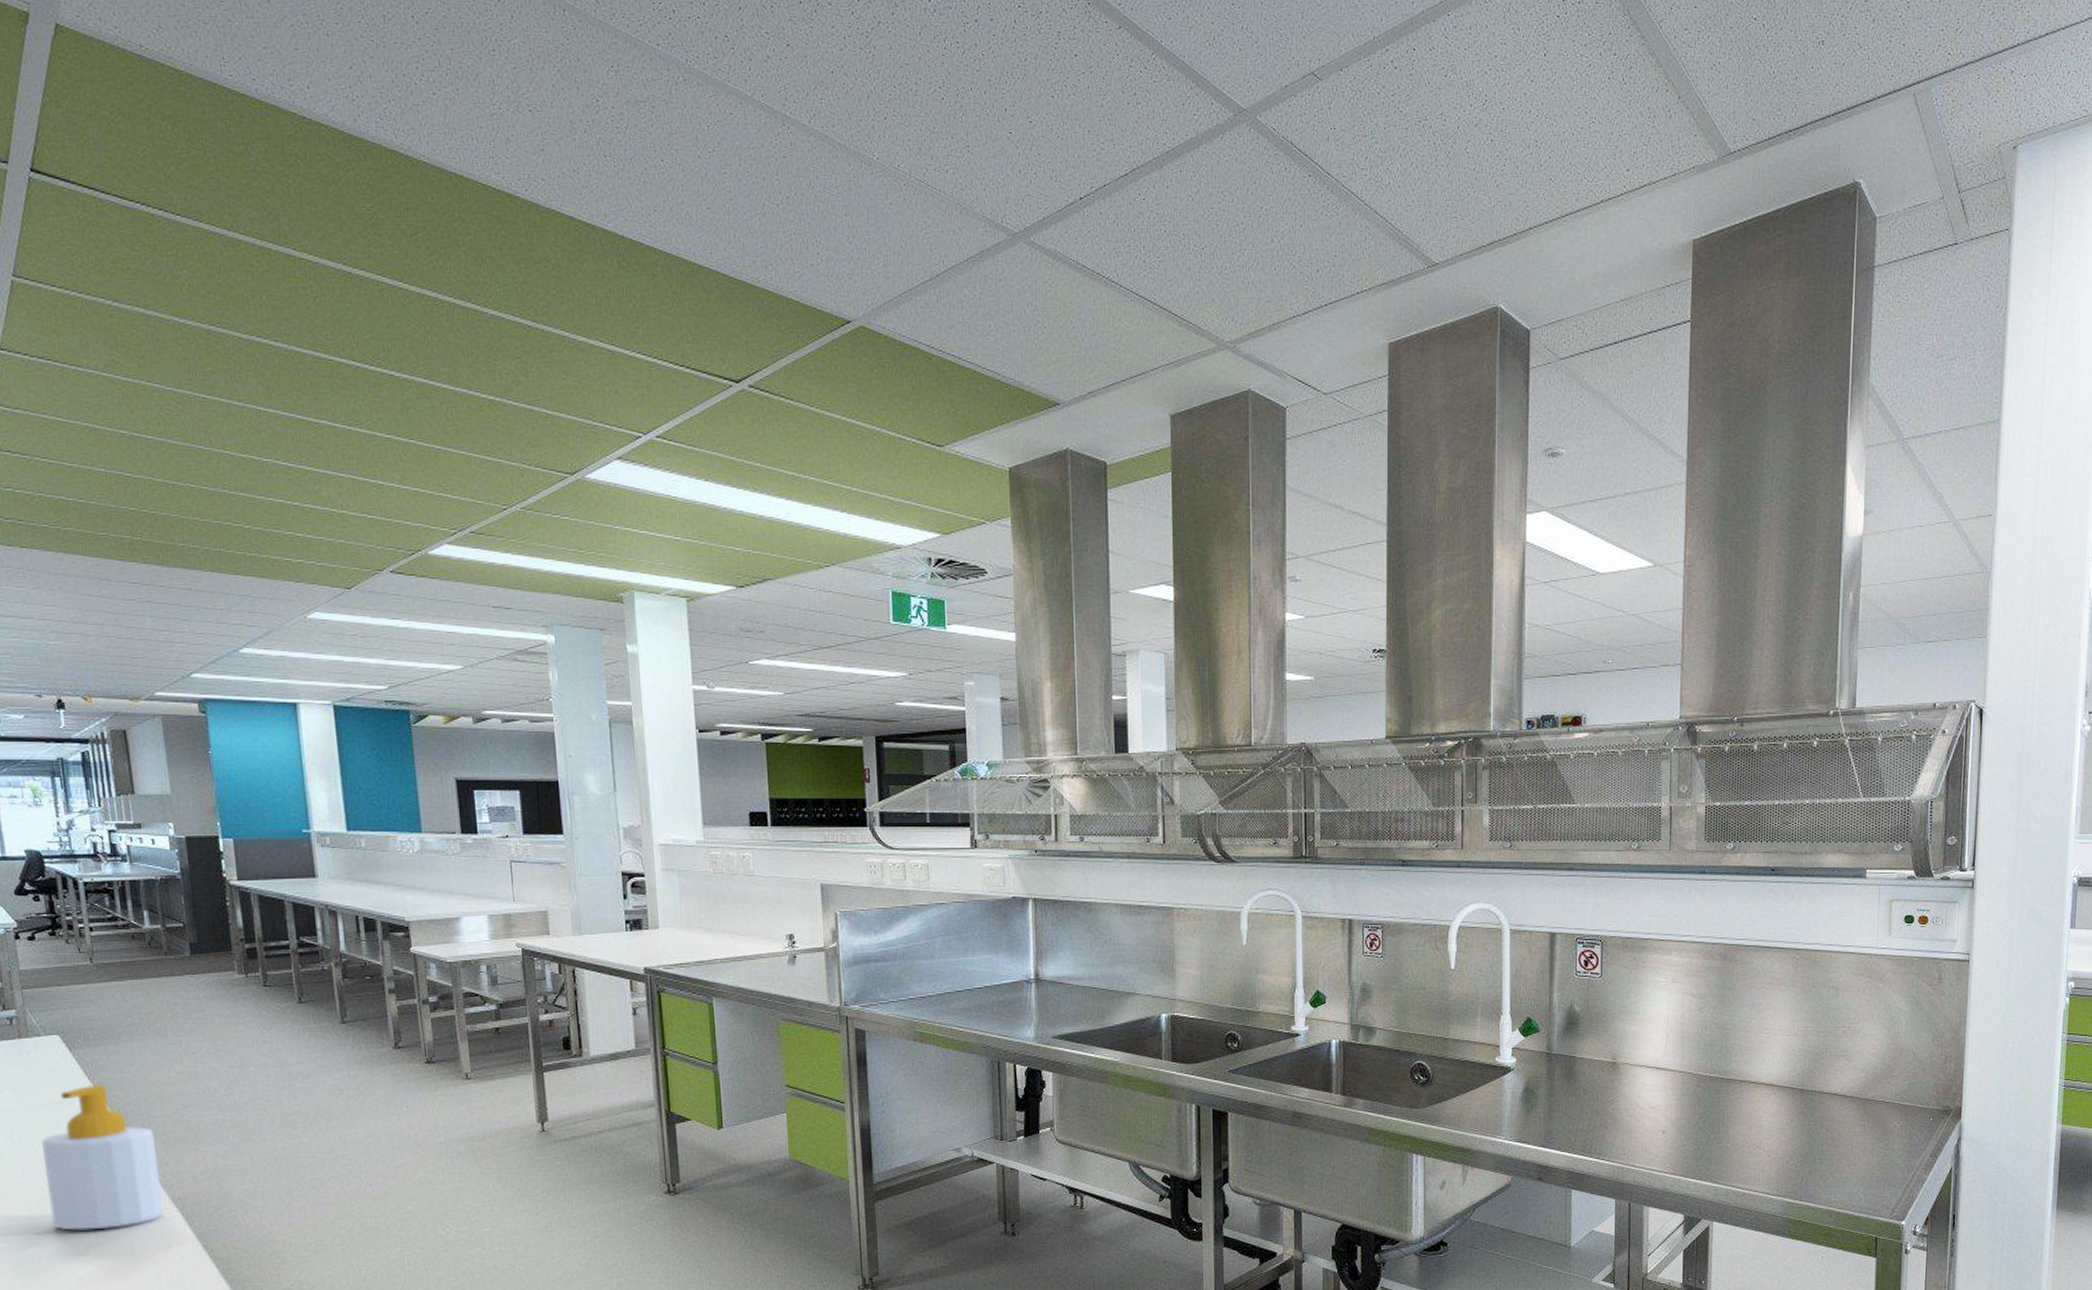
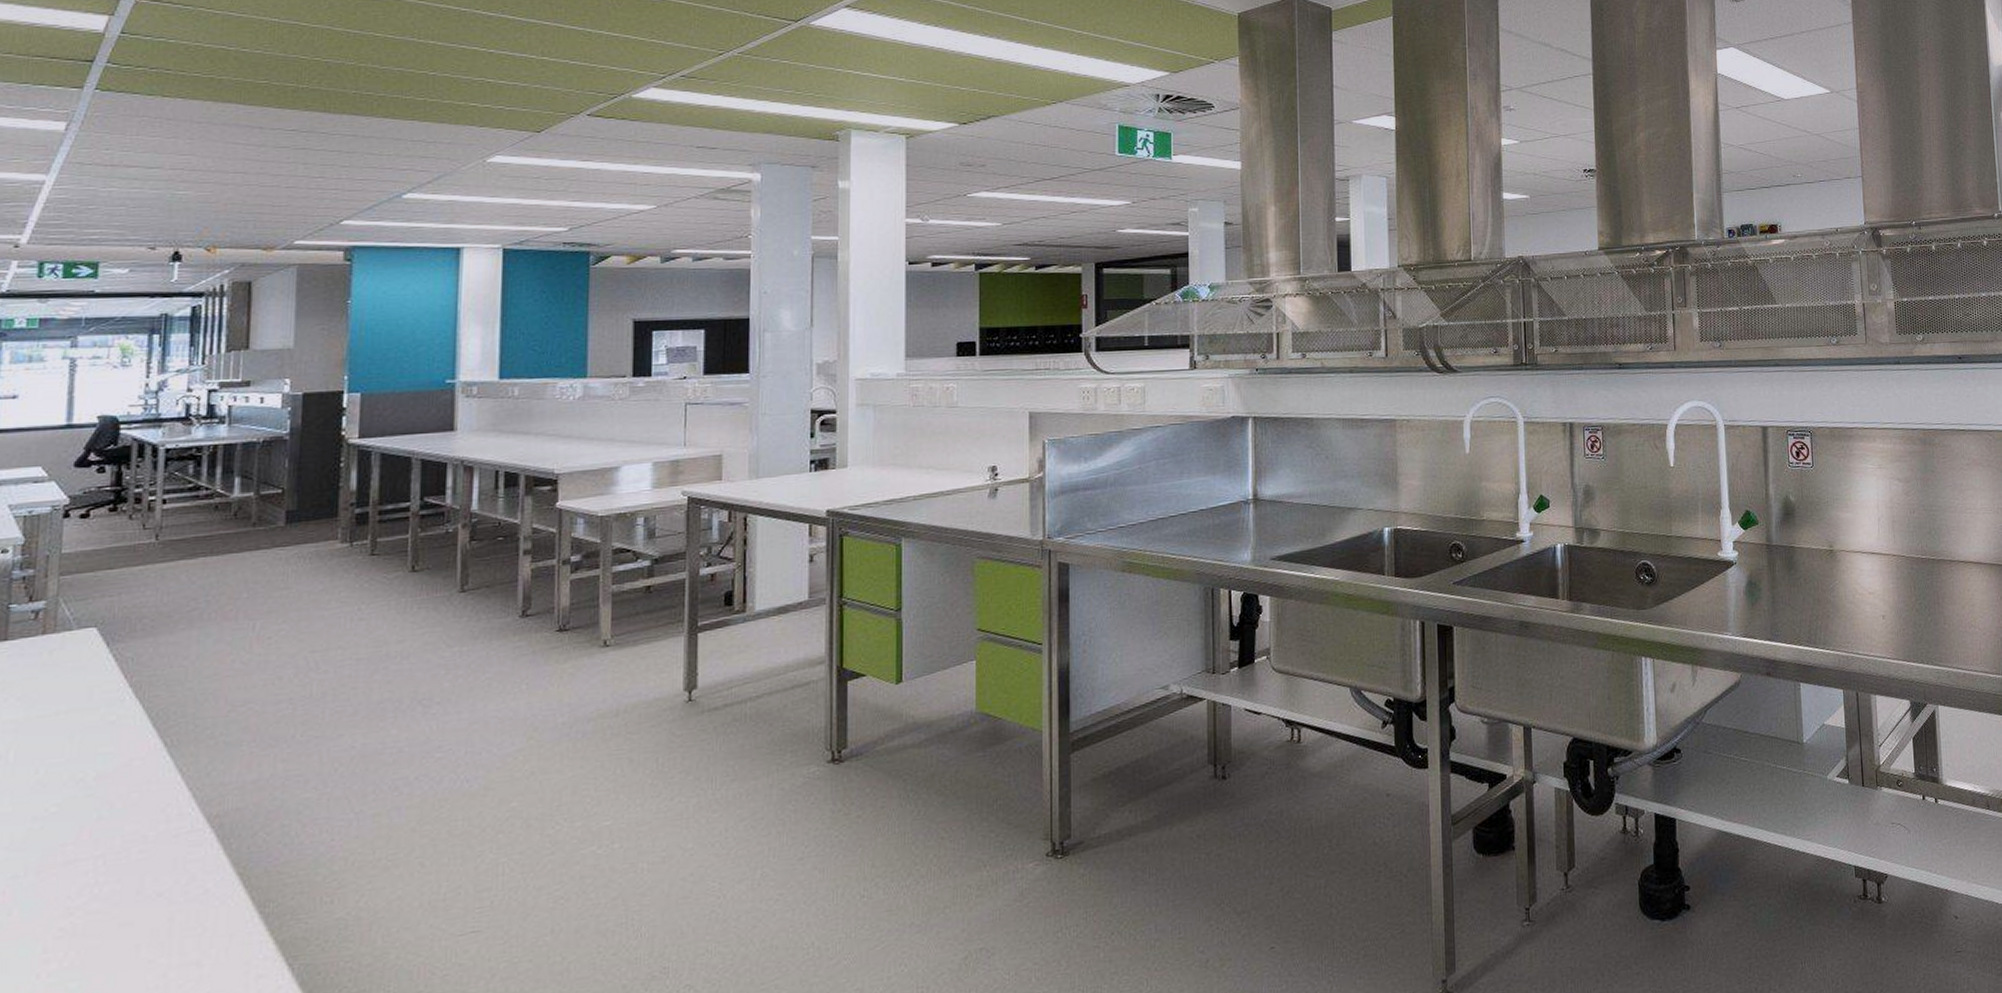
soap bottle: present [42,1084,164,1231] -> none [39,683,198,870]

